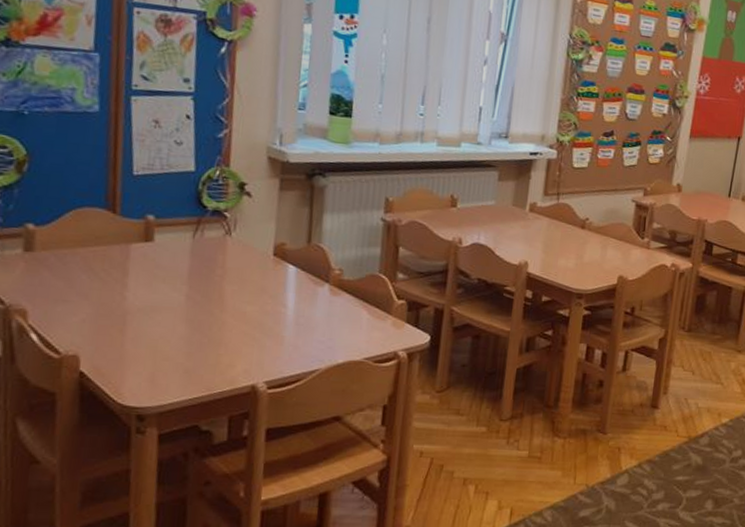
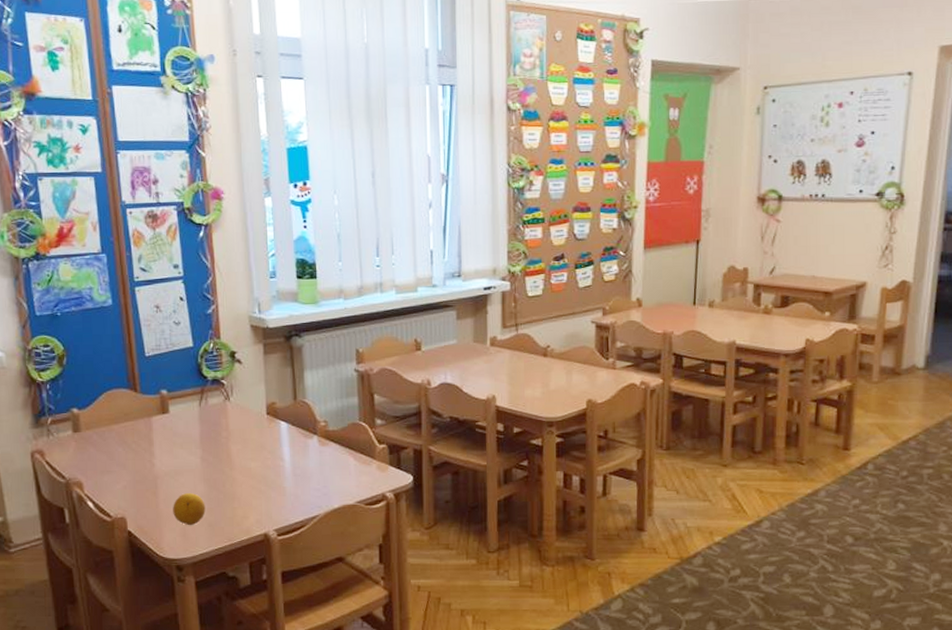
fruit: none [141,333,184,370] -> present [173,493,206,525]

